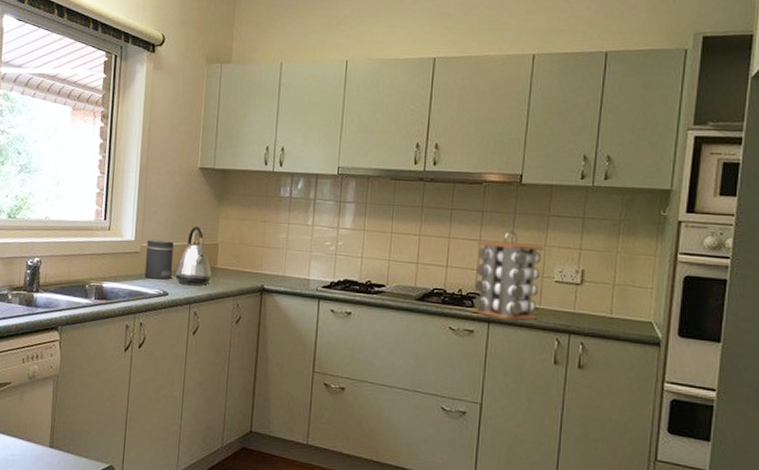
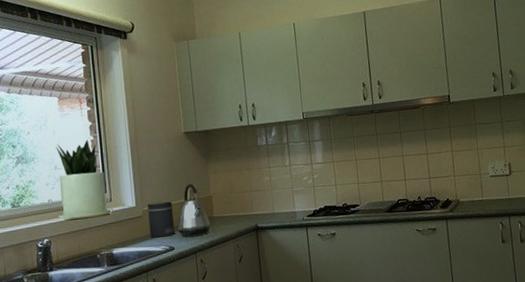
planter: none [52,158,109,245] -> present [56,140,112,220]
spice rack: present [471,230,544,322] -> none [425,141,482,216]

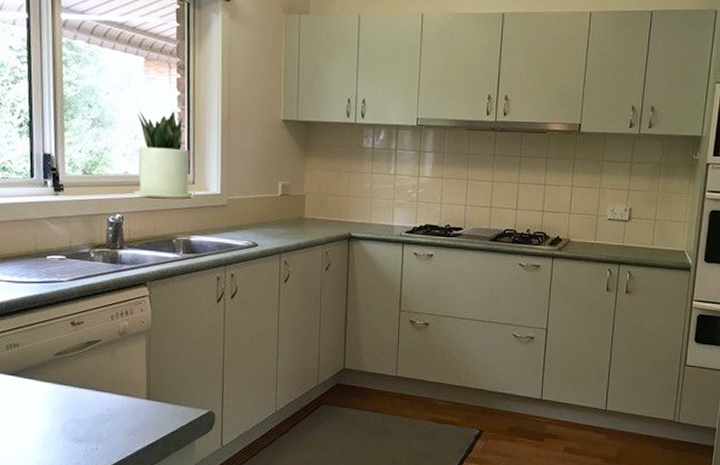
cylinder: present [147,200,175,238] -> none [233,192,261,232]
kettle: present [177,184,211,238] -> none [264,178,300,236]

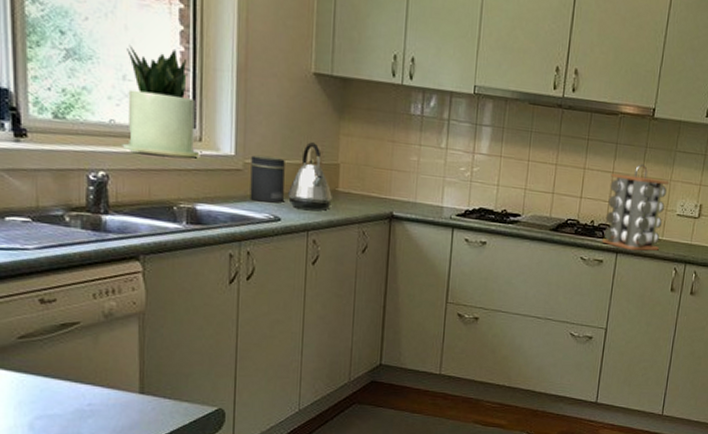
cylinder: none [233,192,261,232] -> present [250,155,285,203]
kettle: none [264,178,300,236] -> present [288,142,332,211]
spice rack: none [538,175,599,256] -> present [602,164,670,252]

